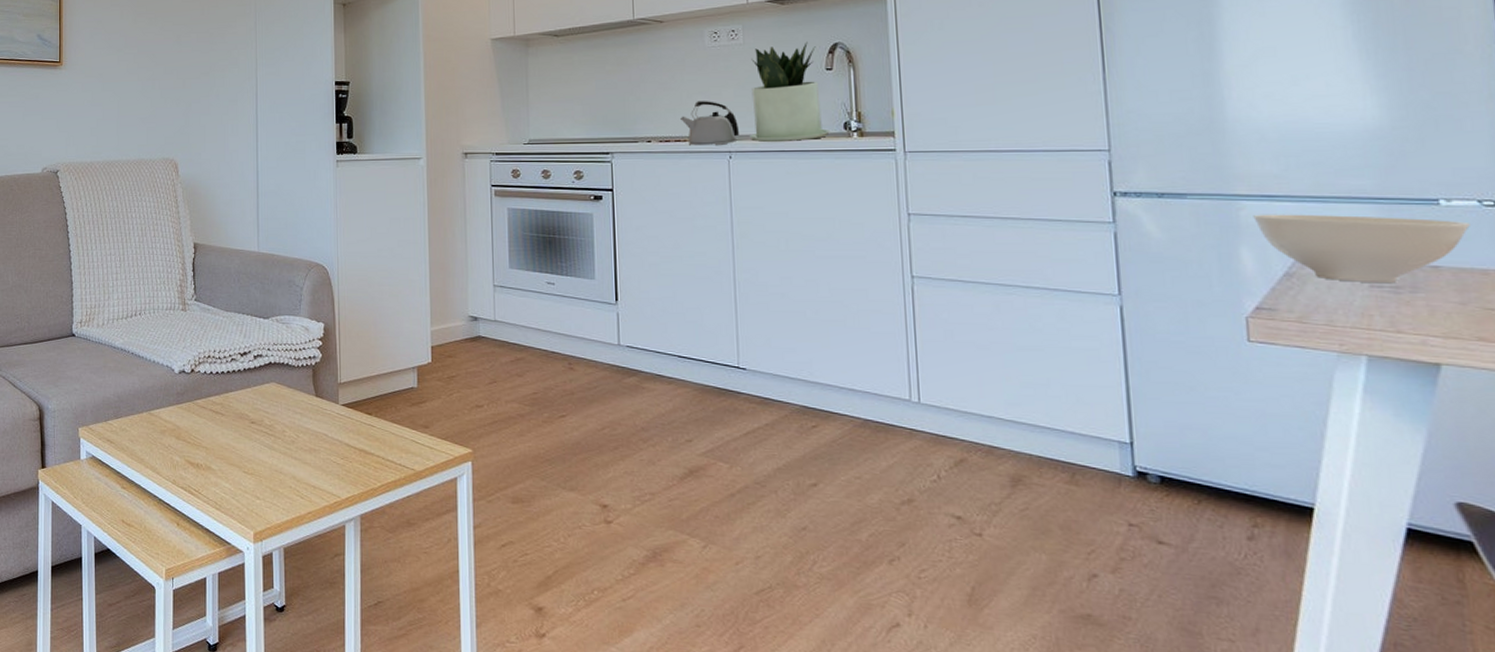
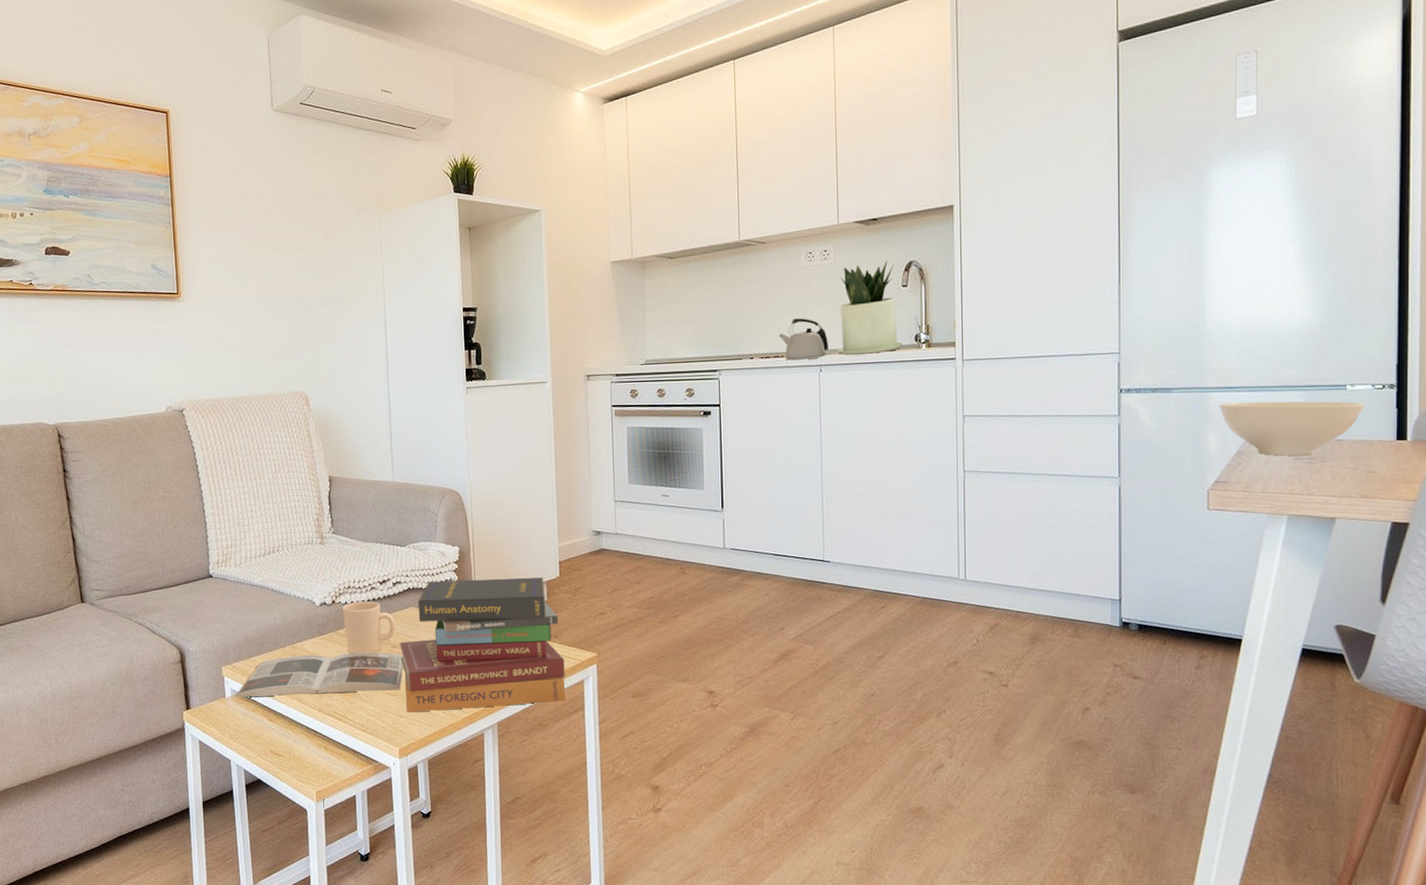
magazine: none [89,422,262,469] -> present [234,652,404,698]
mug: none [201,372,255,428] -> present [342,601,396,654]
books: none [258,357,437,500] -> present [399,577,566,713]

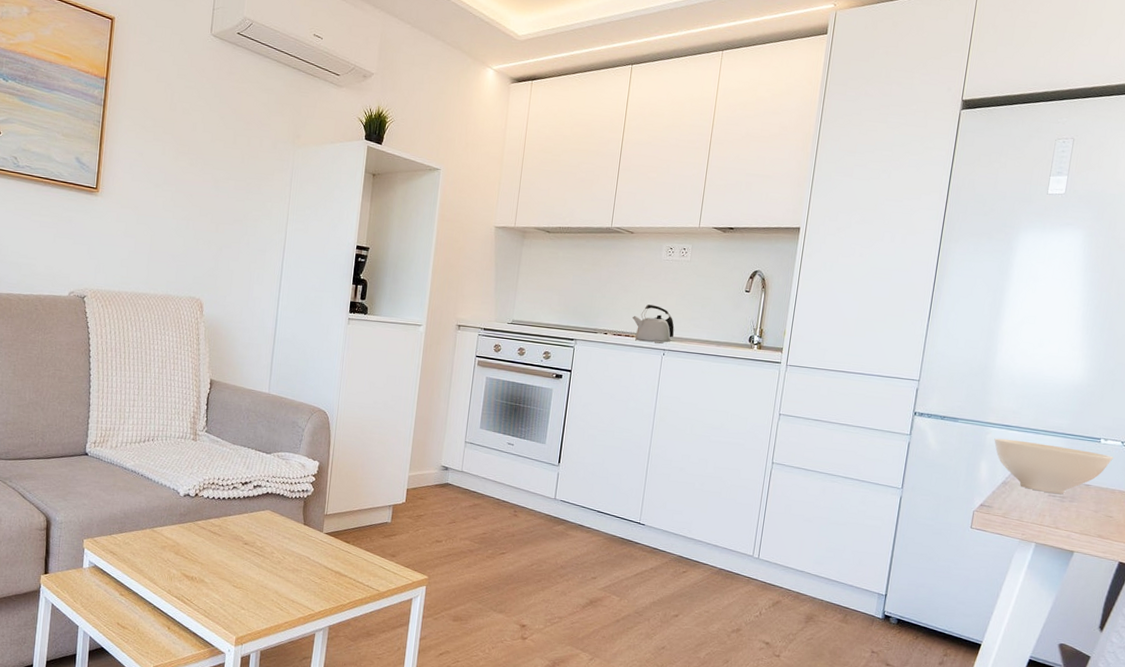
magazine: present [234,652,404,698] -> none [91,538,253,584]
mug: present [342,601,396,654] -> none [202,497,251,547]
books: present [399,577,566,713] -> none [248,489,398,616]
planter: present [837,260,904,356] -> none [680,266,742,348]

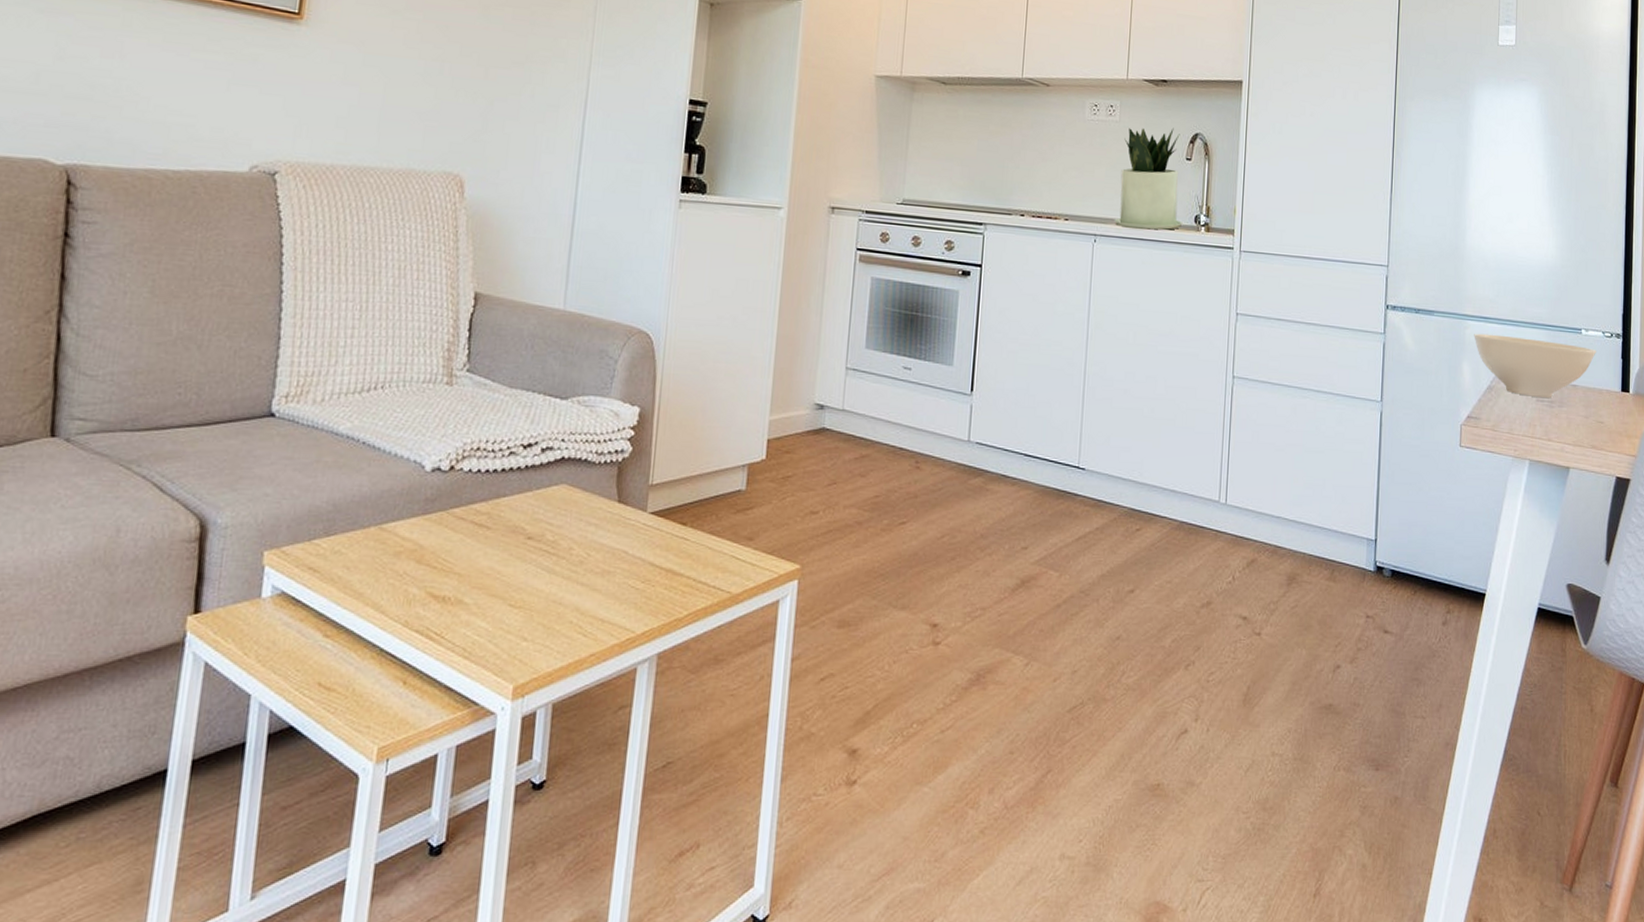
kettle: present [632,304,675,344] -> none [1054,177,1106,228]
planter: none [680,266,742,348] -> present [1114,128,1183,231]

